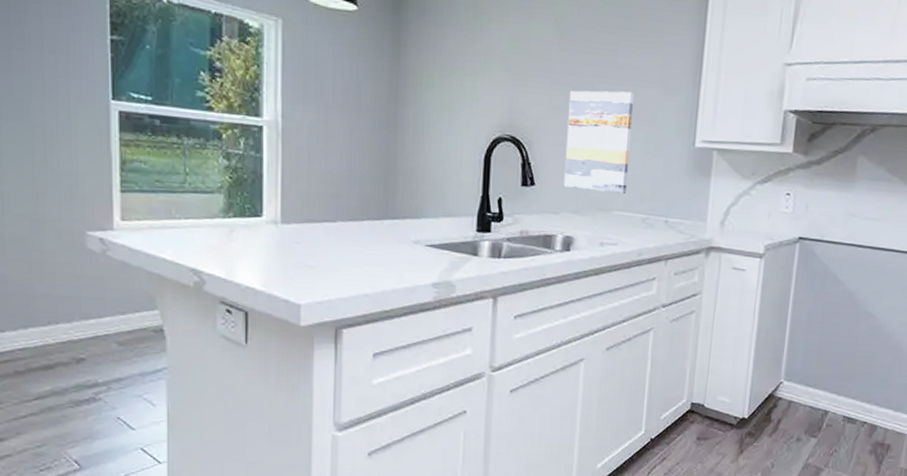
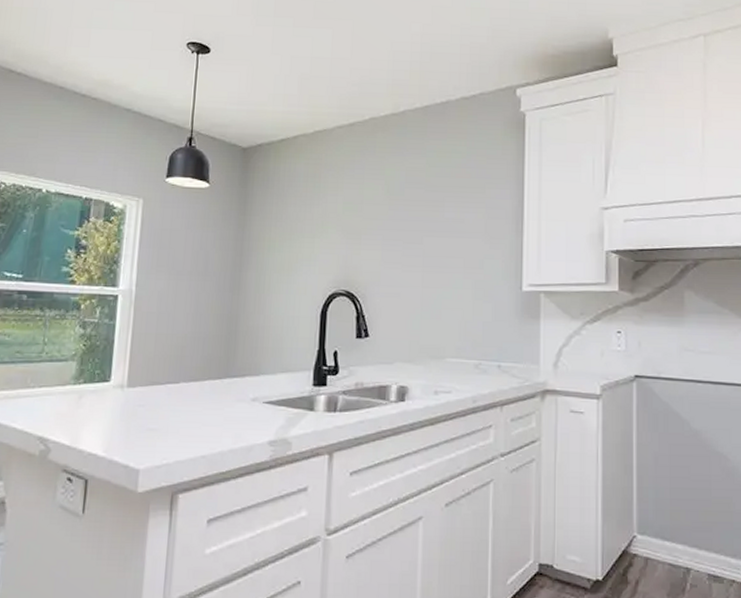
wall art: present [563,90,635,194] -> none [396,243,461,340]

